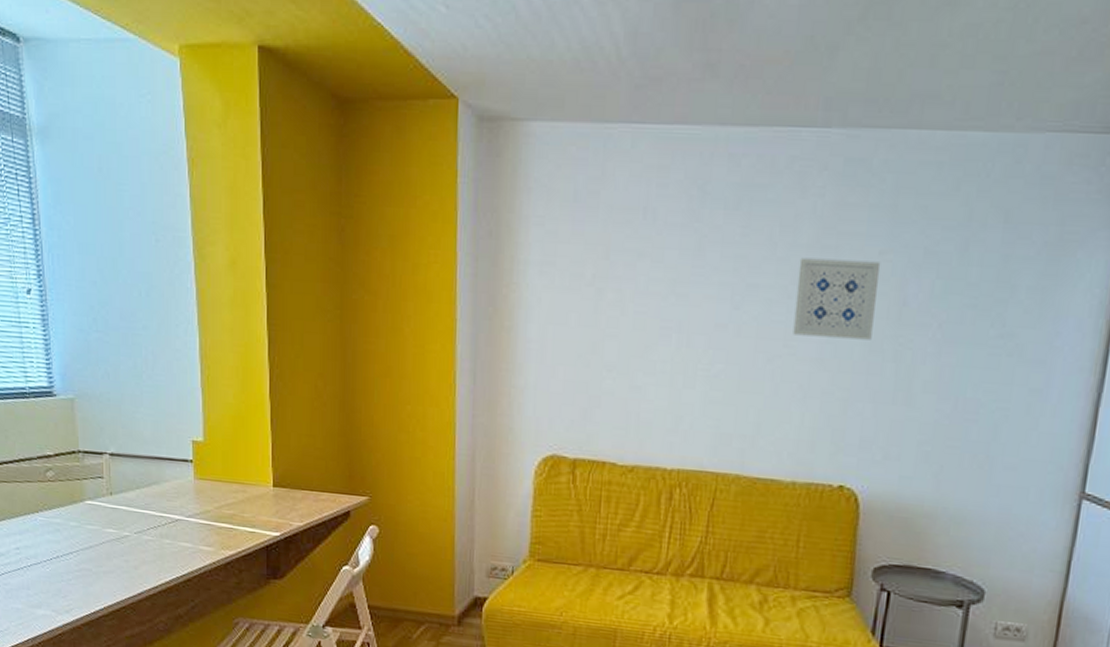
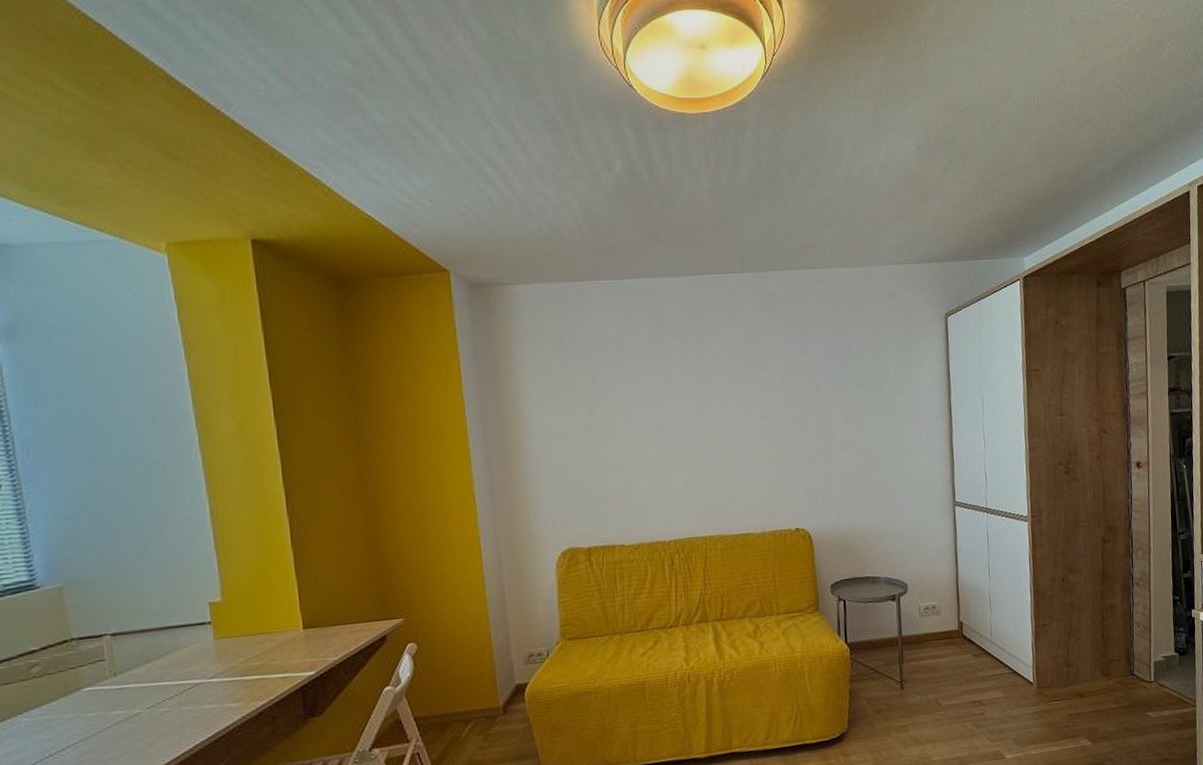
wall art: present [793,257,881,340] -> none [740,362,800,423]

